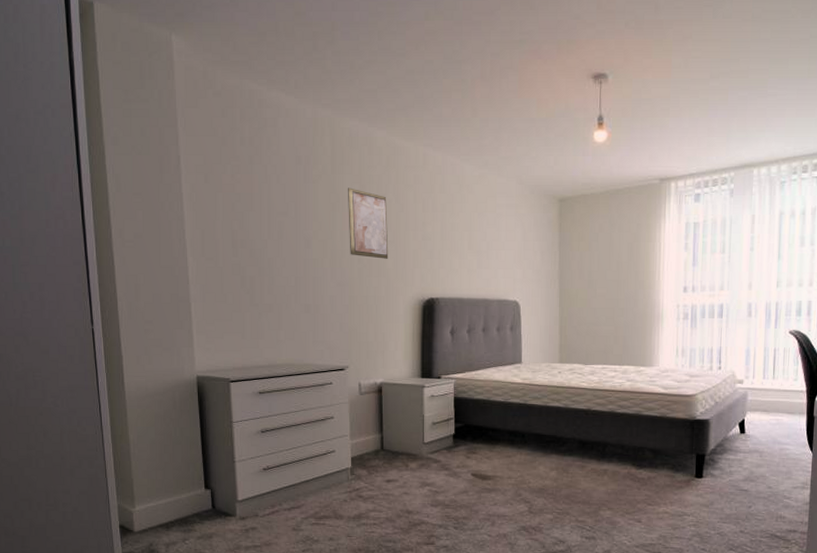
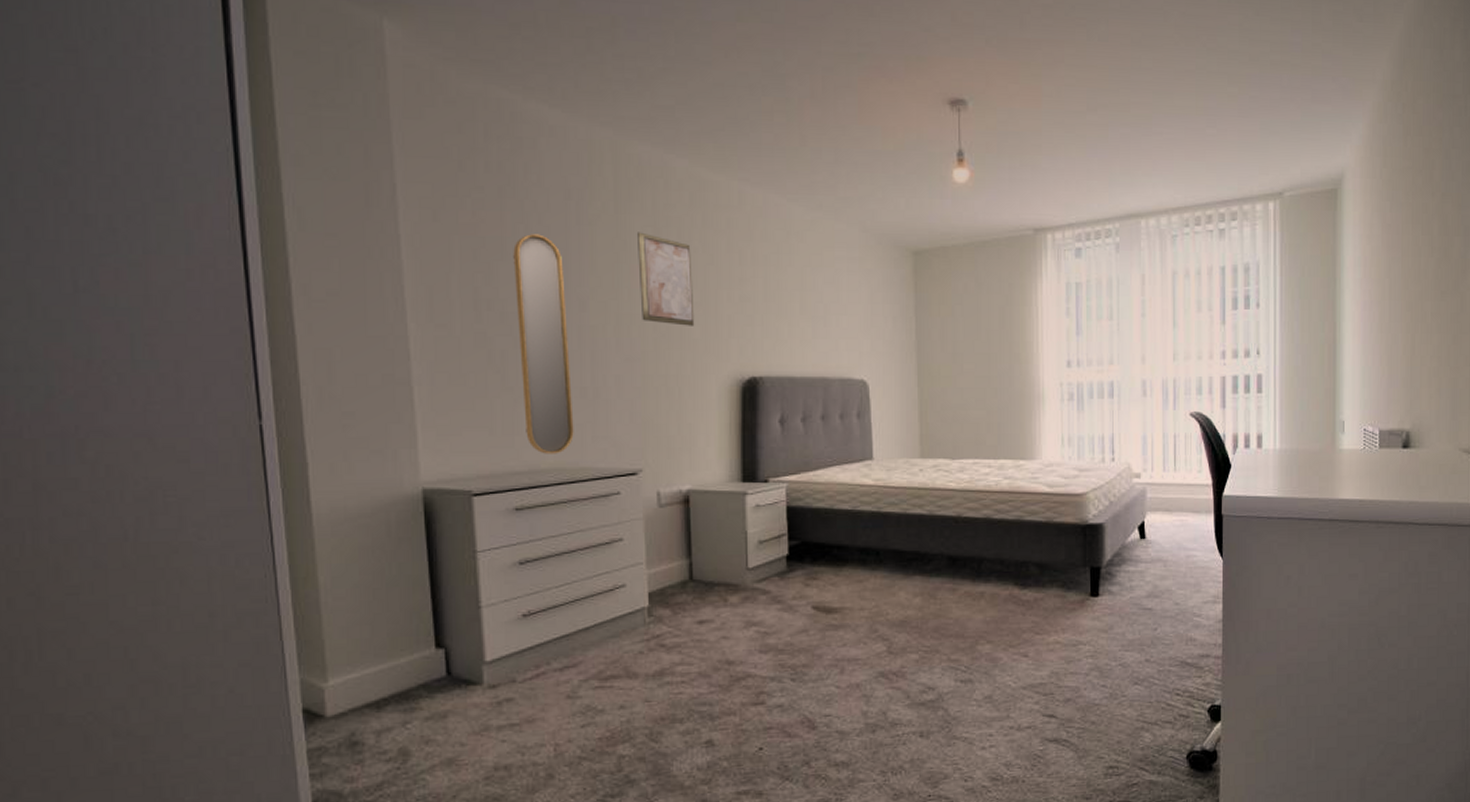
home mirror: none [259,191,300,354] -> present [513,234,574,454]

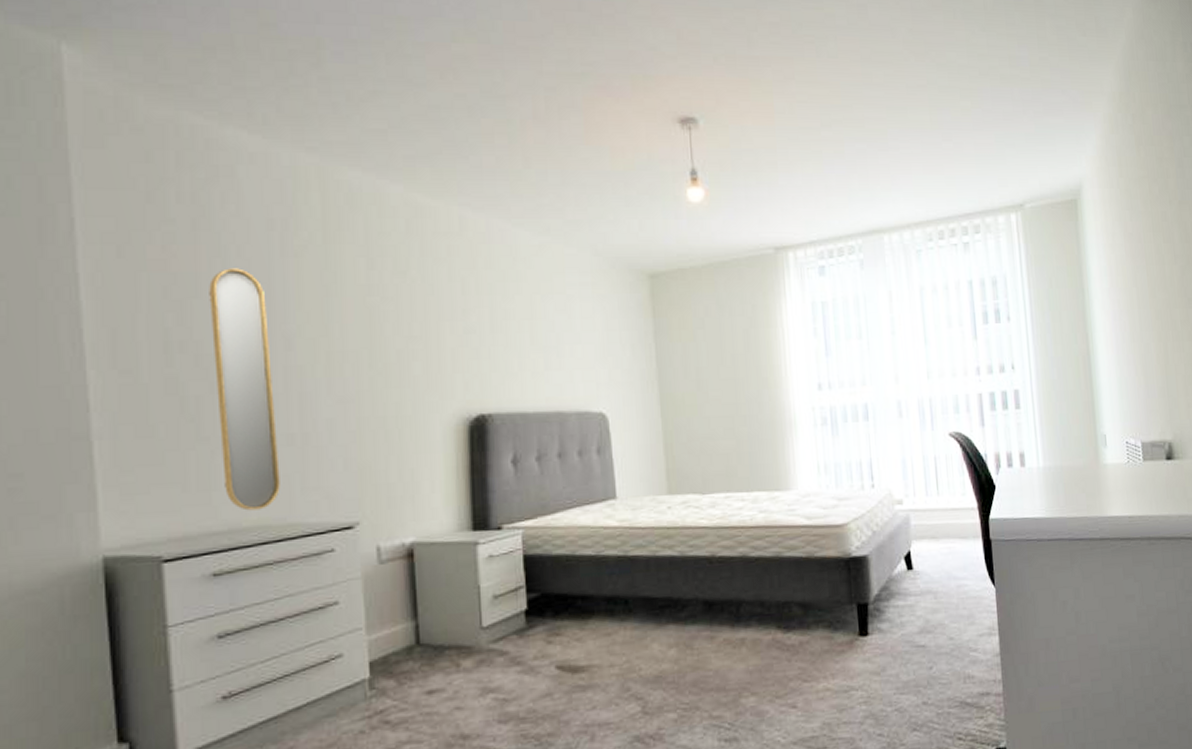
wall art: present [638,232,695,326] -> none [349,263,415,362]

